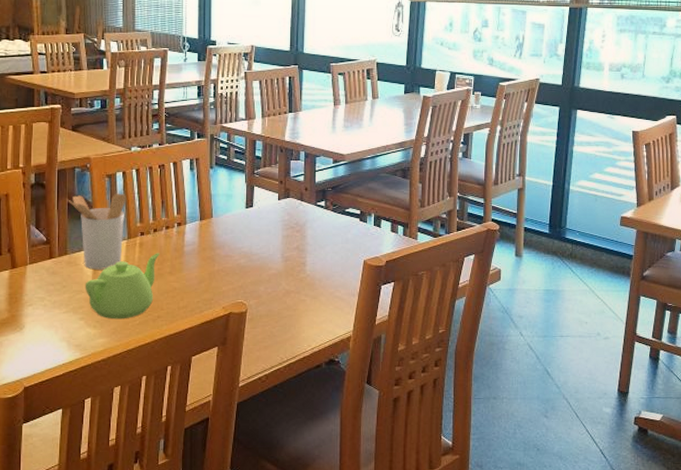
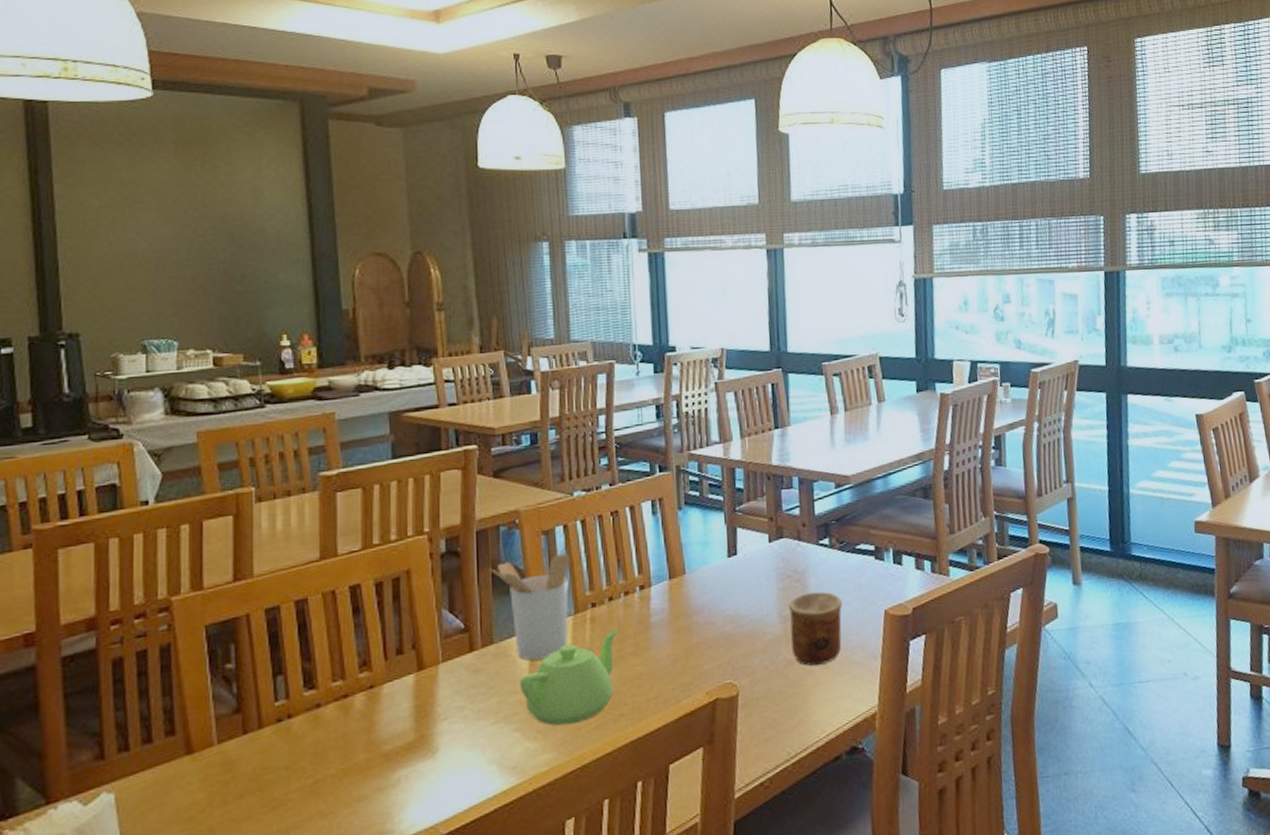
cup: none [289,241,331,296] -> present [788,591,842,666]

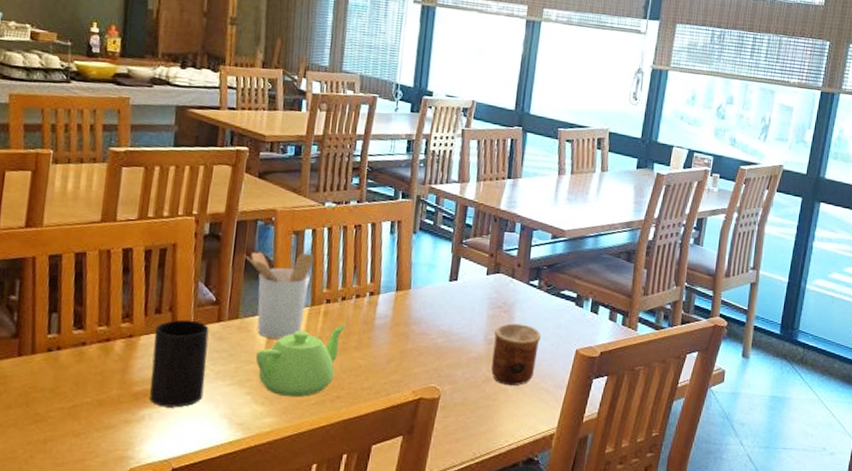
cup: none [398,654,465,764] -> present [149,319,209,408]

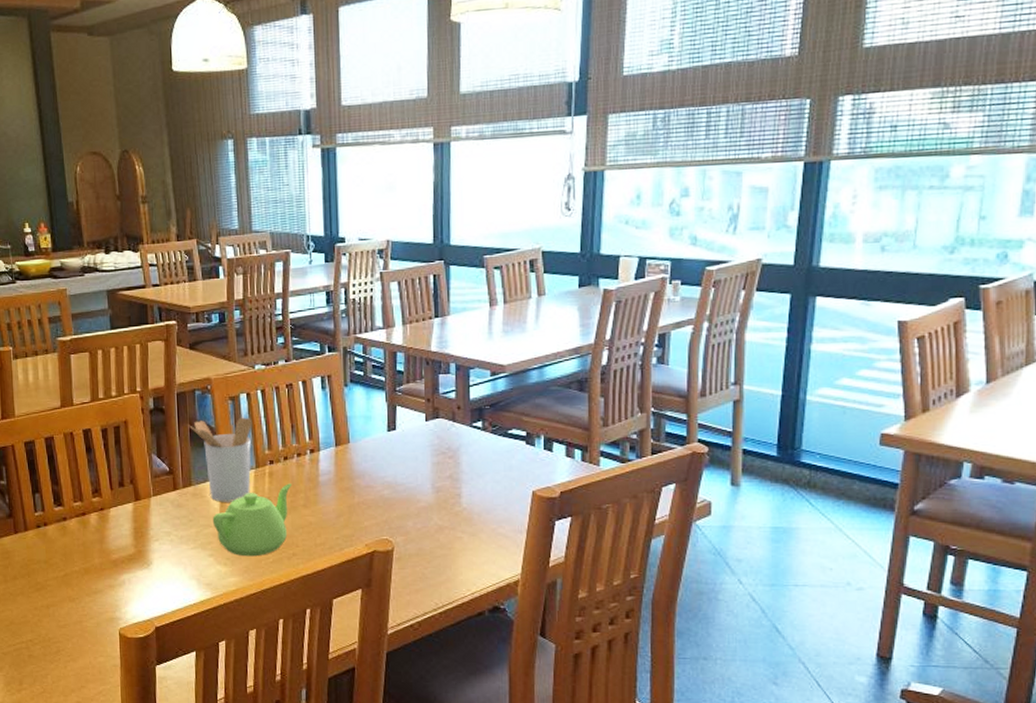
cup: present [149,319,209,408] -> none [121,490,172,572]
cup: present [491,323,541,386] -> none [441,469,492,533]

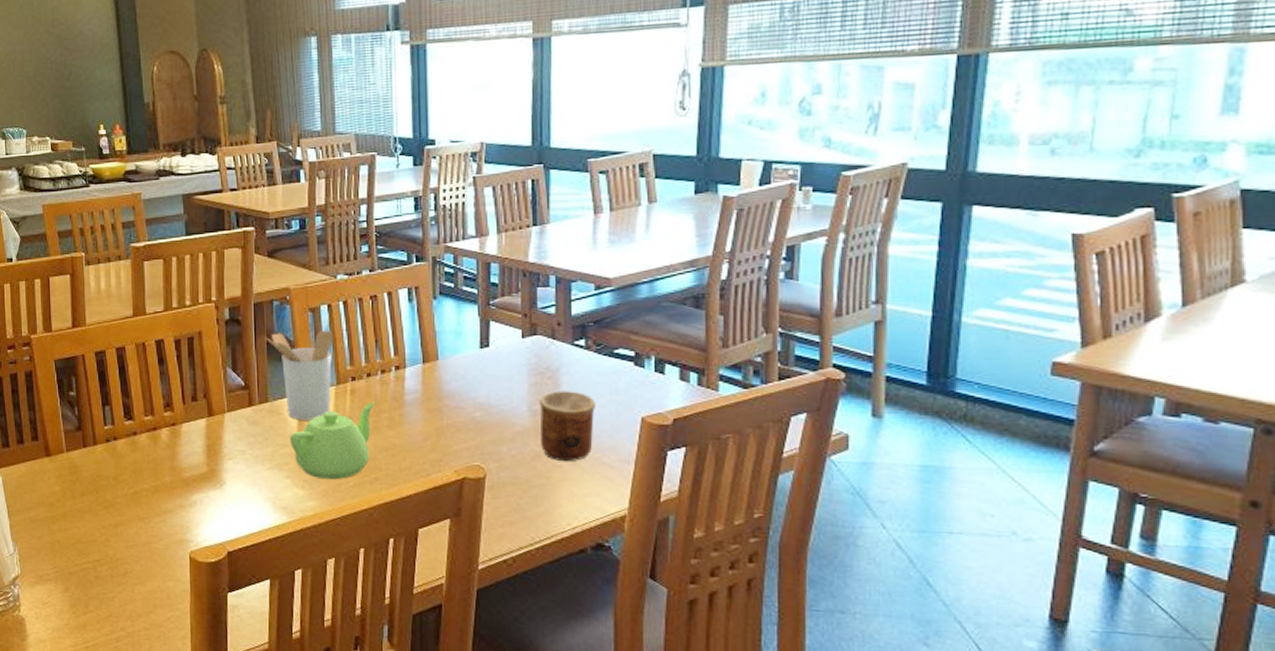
cup: none [441,469,492,533] -> present [538,391,596,461]

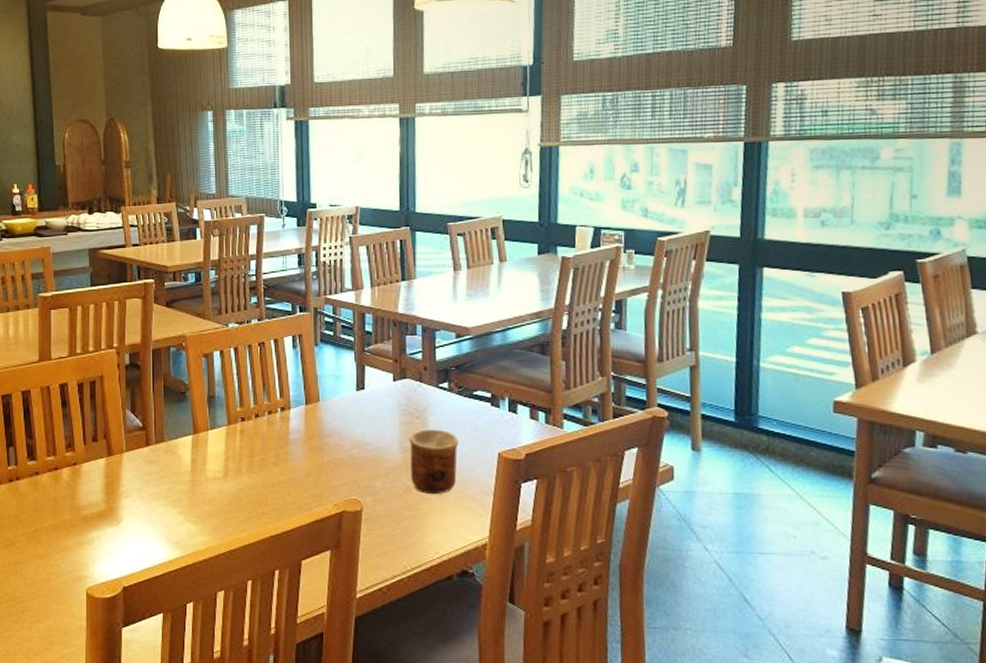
utensil holder: present [265,330,334,420] -> none [162,374,225,459]
teapot: present [289,402,376,480] -> none [183,441,263,515]

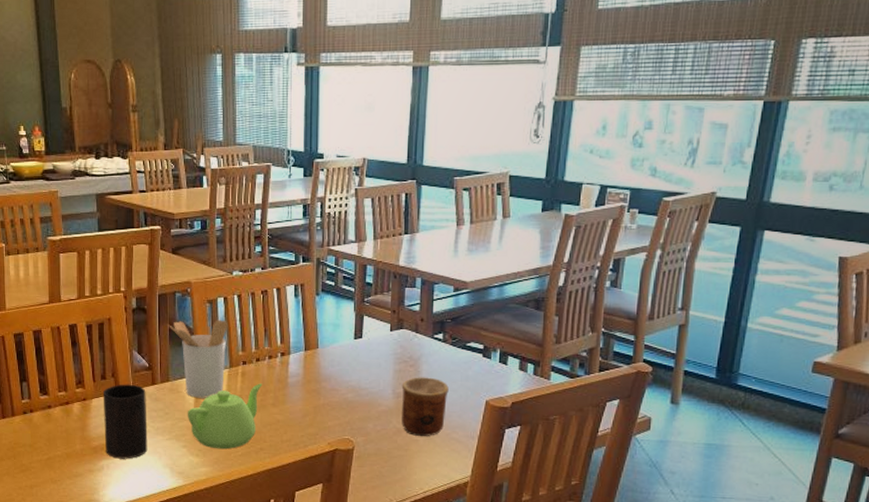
cup: none [94,446,142,529] -> present [103,384,148,459]
utensil holder: none [162,374,225,459] -> present [168,319,228,398]
teapot: none [183,441,263,515] -> present [187,383,263,450]

